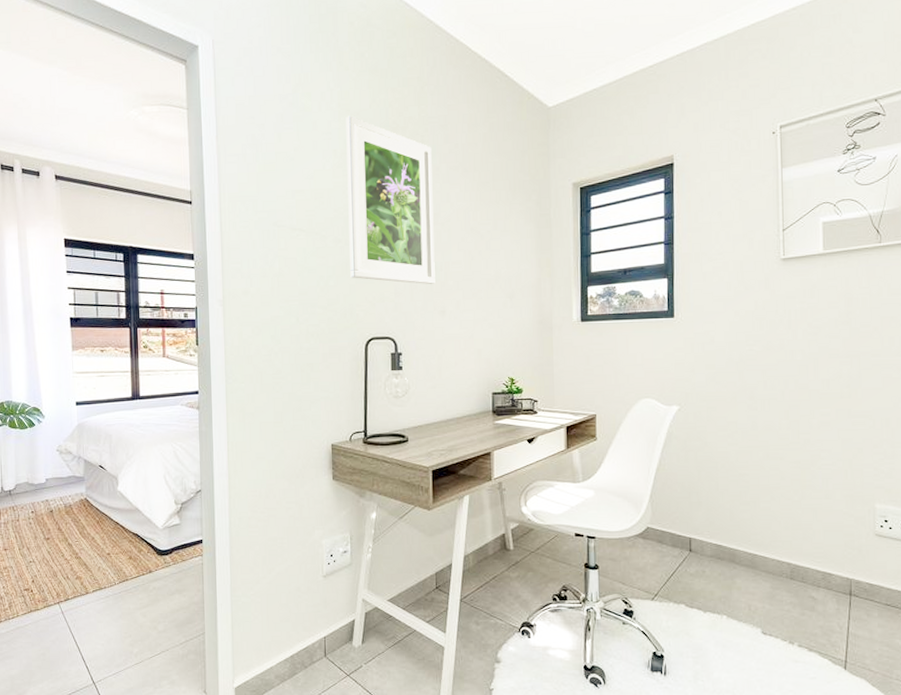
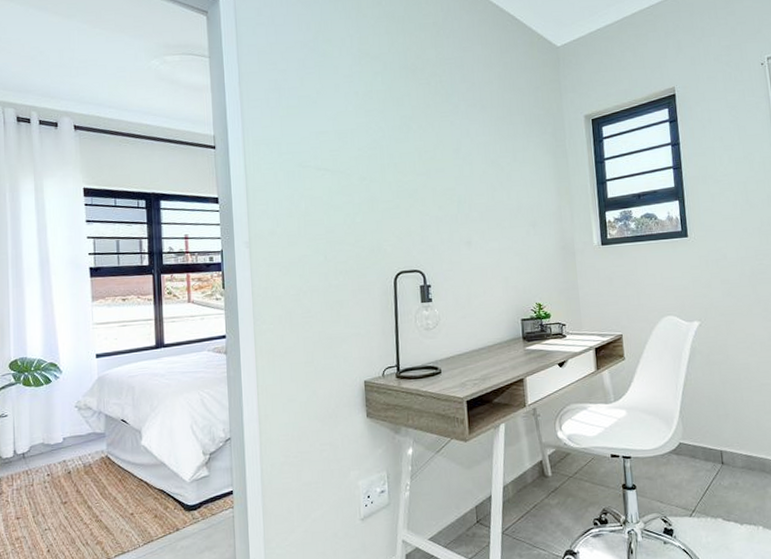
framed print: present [345,116,435,284] -> none [366,59,460,217]

